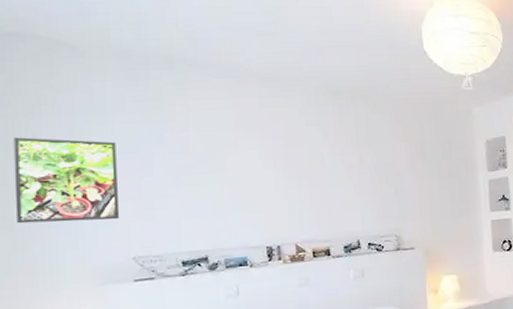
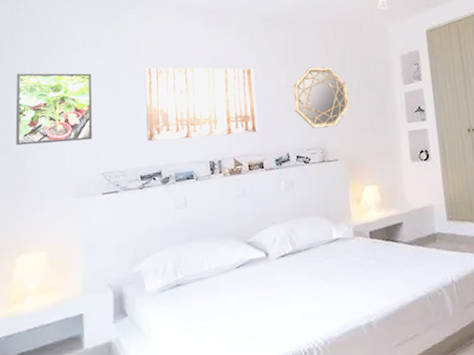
wall art: none [185,139,325,224] -> present [144,67,259,142]
home mirror: none [365,148,429,215] -> present [293,67,350,129]

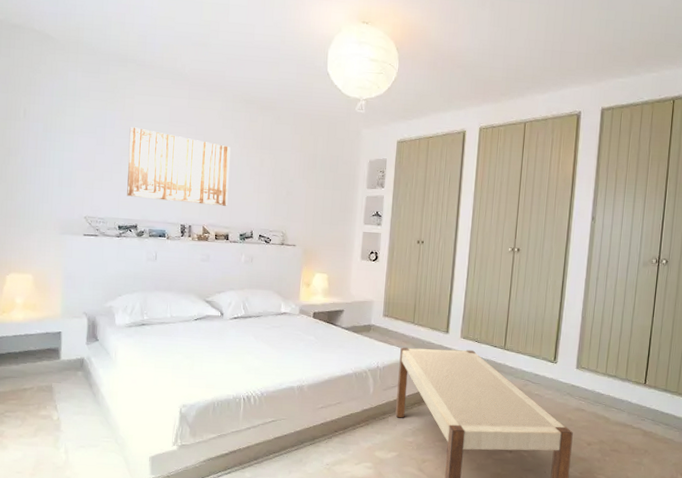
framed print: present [15,73,93,146] -> none [9,109,80,185]
home mirror: present [293,67,350,129] -> none [263,155,316,215]

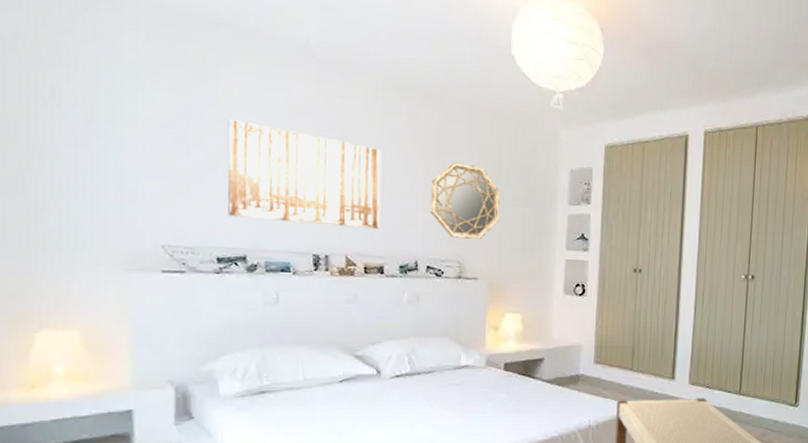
home mirror: none [263,155,316,215] -> present [430,162,501,239]

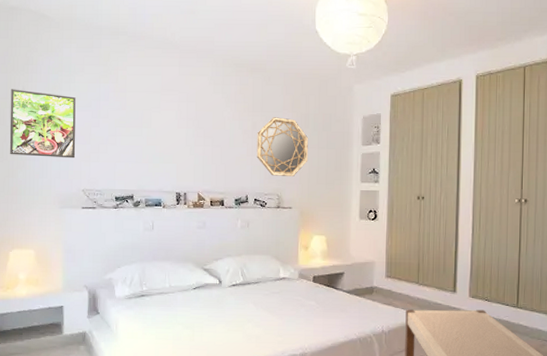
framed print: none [28,88,149,200] -> present [10,89,76,159]
wall art: present [227,119,382,229] -> none [122,98,222,171]

